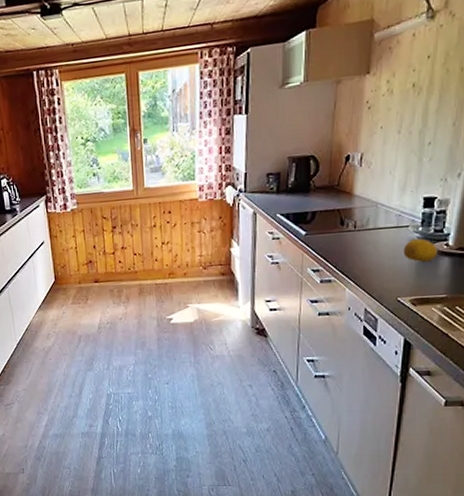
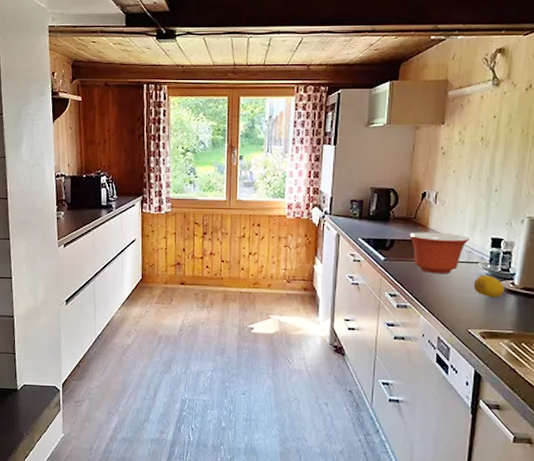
mixing bowl: none [332,197,400,243] -> present [409,232,471,274]

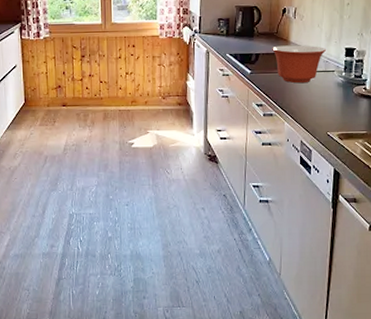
fruit: present [473,275,505,298] -> none [330,82,358,103]

